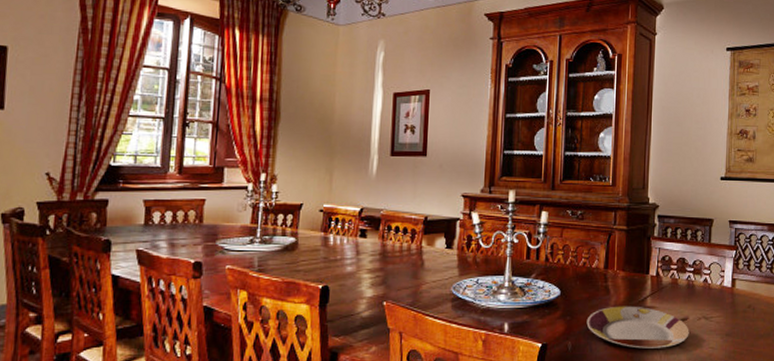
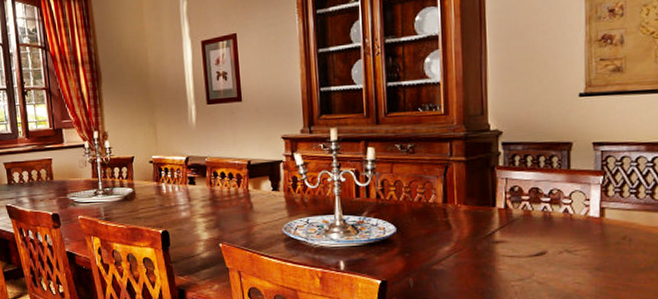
plate: present [586,306,689,350] -> none [427,240,549,286]

